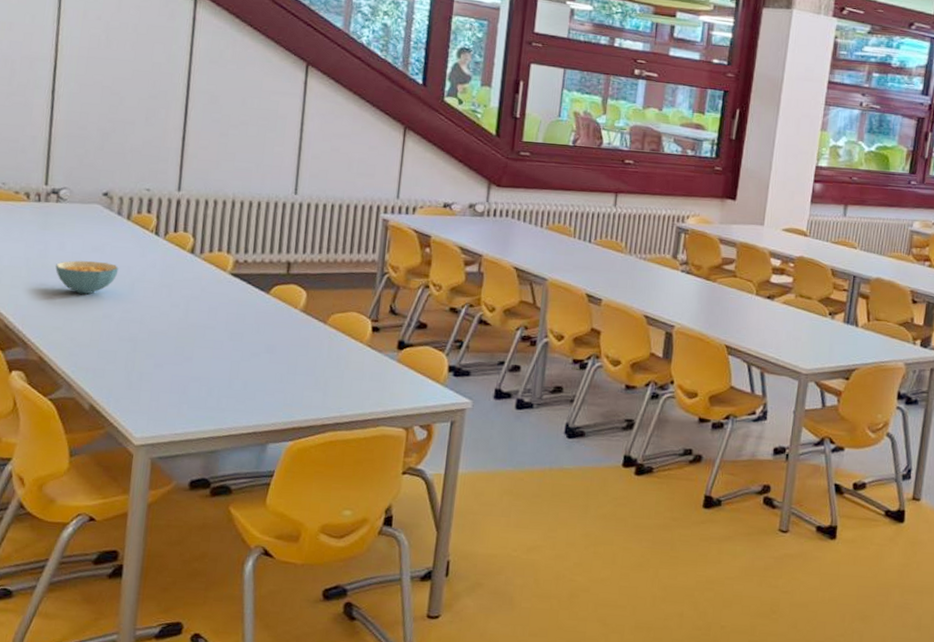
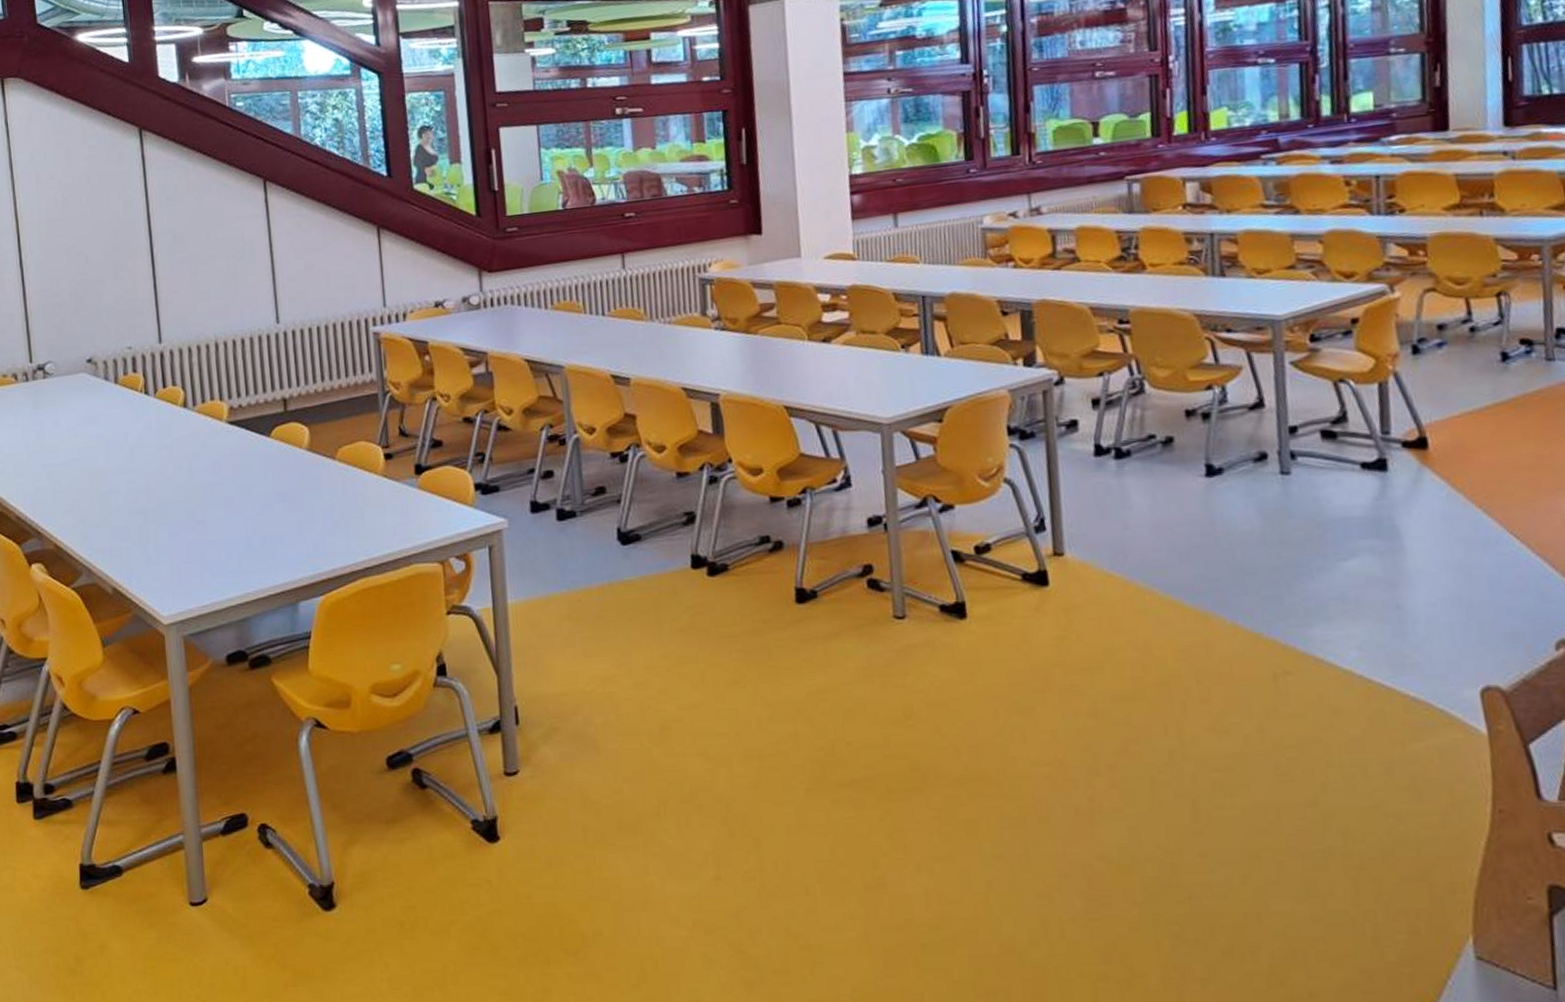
cereal bowl: present [55,260,119,295] -> none [54,432,116,471]

